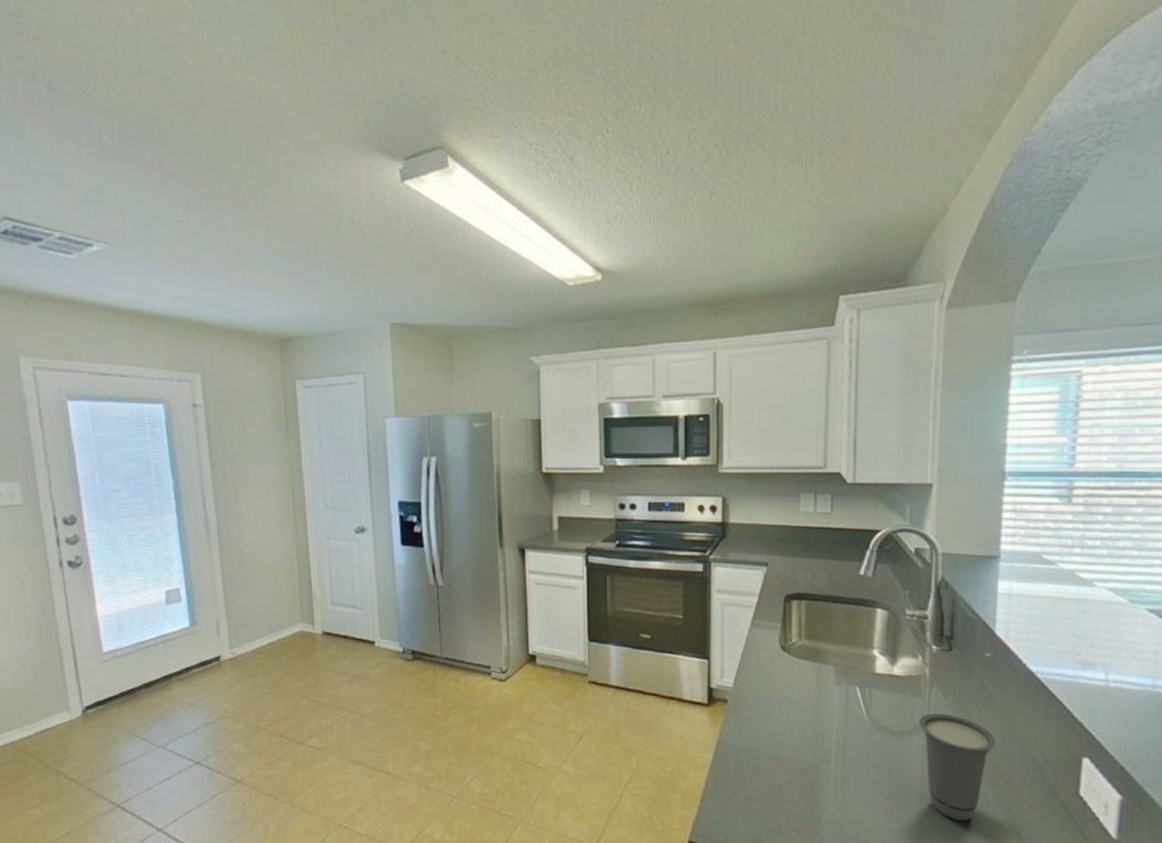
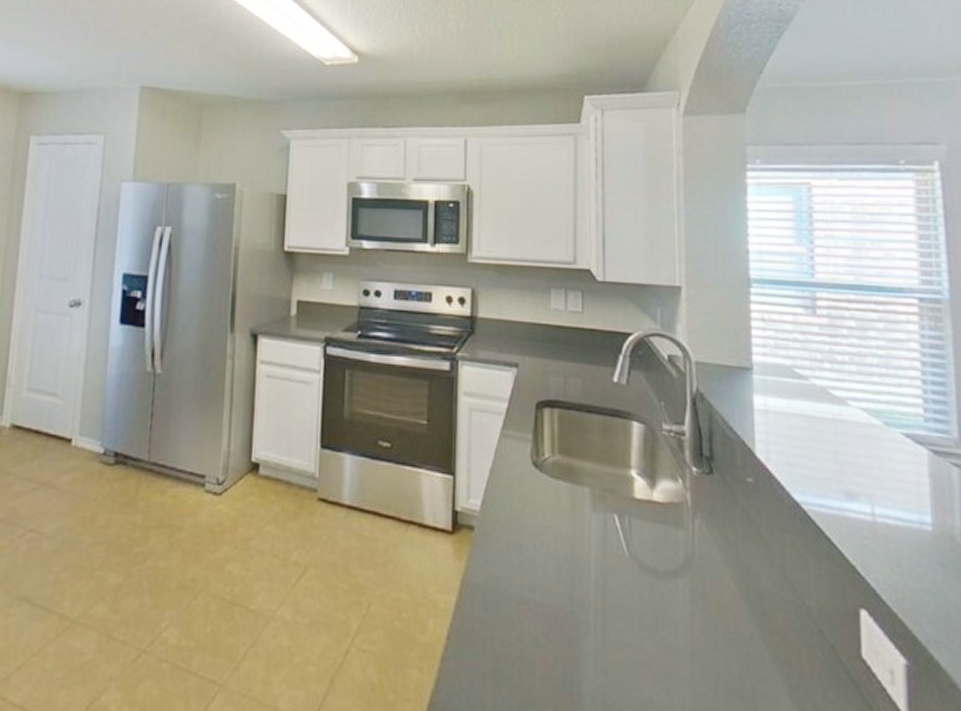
cup: present [919,713,996,822] -> none [684,550,767,692]

